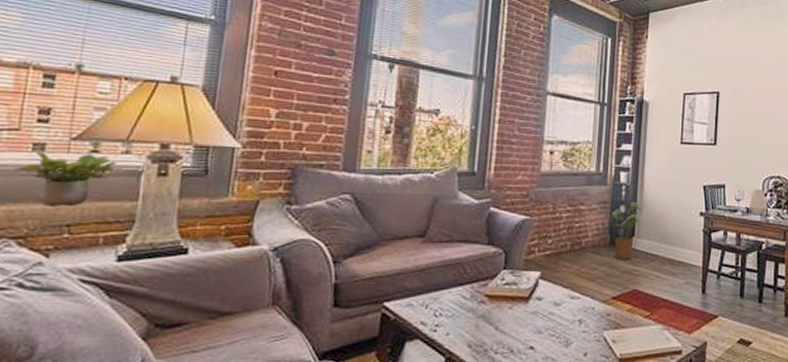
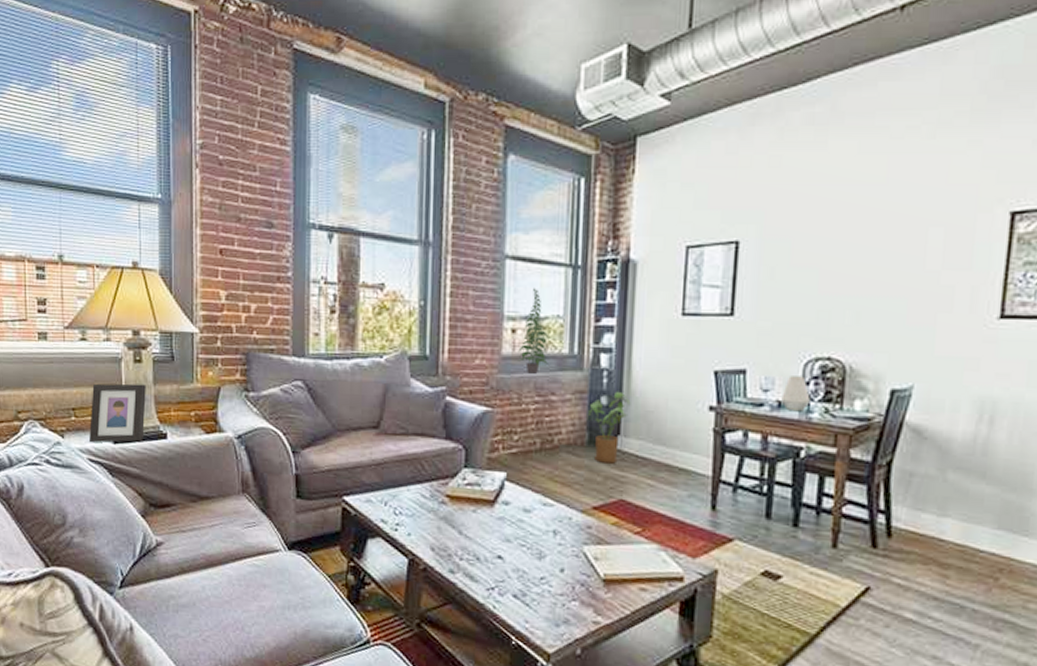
potted plant: present [13,149,123,206] -> none [28,338,106,391]
picture frame: none [84,197,169,262] -> present [90,383,146,443]
plant: none [554,118,579,188] -> present [517,288,548,374]

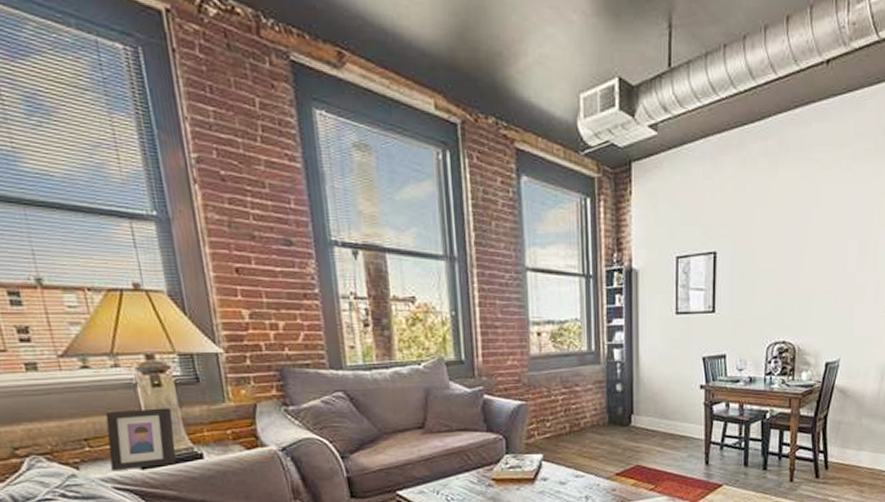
plant: present [517,288,548,374] -> none [544,296,571,370]
house plant: present [588,391,631,465] -> none [607,379,640,439]
vase: present [781,376,810,412] -> none [752,357,772,384]

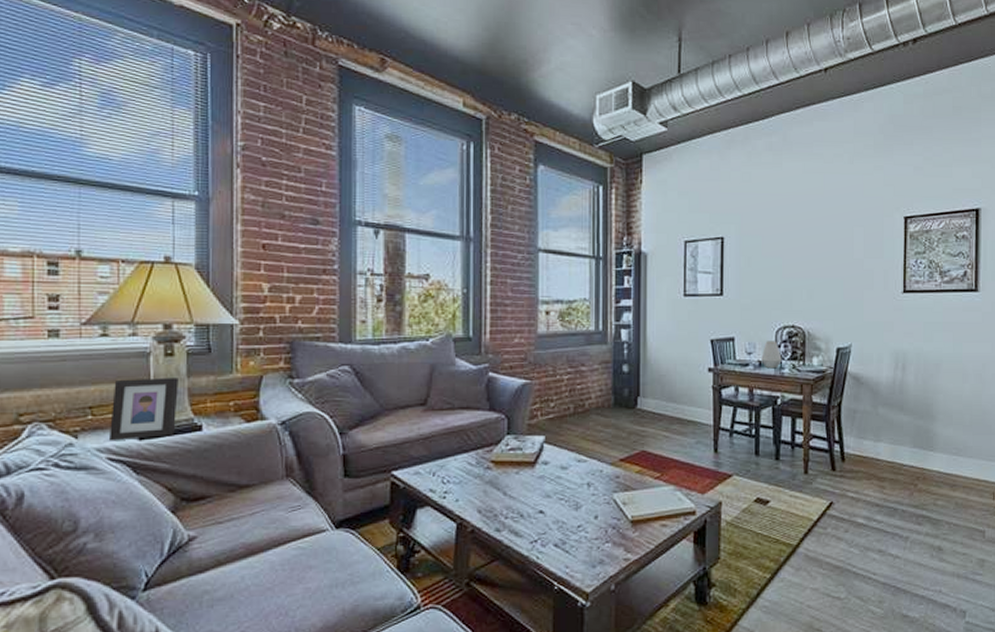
vase: none [752,357,772,384] -> present [761,341,782,369]

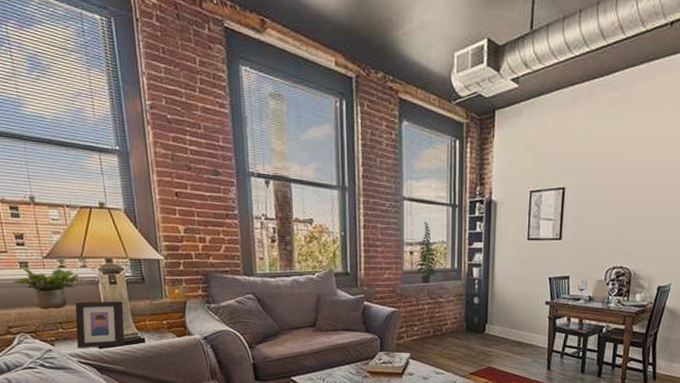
potted plant: none [34,336,132,390] -> present [12,267,85,309]
plant: none [552,276,578,349] -> present [415,221,437,283]

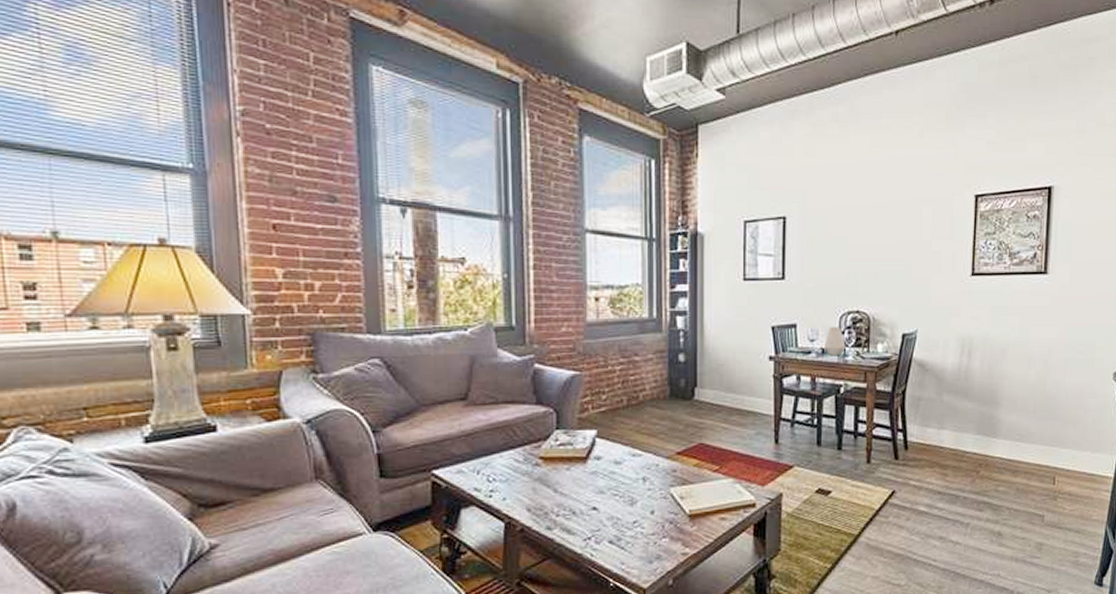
potted plant: present [12,267,85,309] -> none [12,330,129,389]
picture frame: present [75,301,125,349] -> none [109,374,187,445]
plant: present [415,221,437,283] -> none [602,259,630,338]

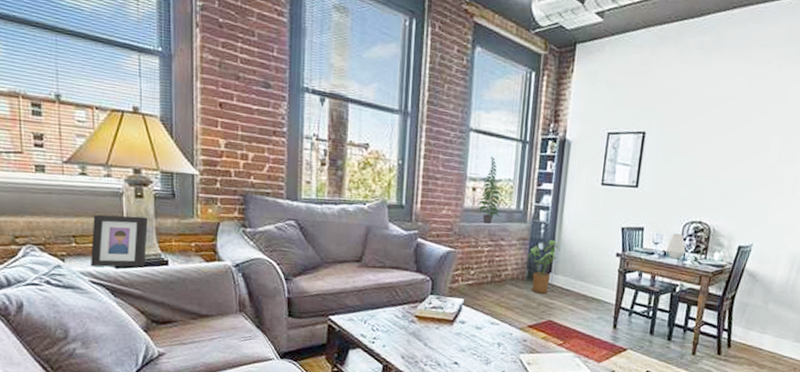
picture frame: none [109,374,187,445] -> present [91,214,148,268]
plant: none [602,259,630,338] -> present [476,156,501,224]
house plant: none [669,348,705,414] -> present [529,239,561,295]

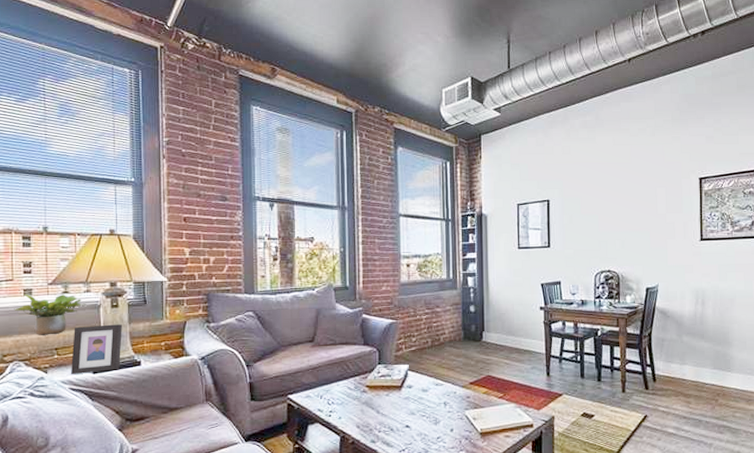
potted plant: none [25,170,107,220] -> present [14,294,87,335]
plant: present [476,156,501,224] -> none [412,235,433,294]
house plant: present [529,239,561,295] -> none [463,301,490,353]
vase: present [666,233,686,260] -> none [583,283,601,306]

